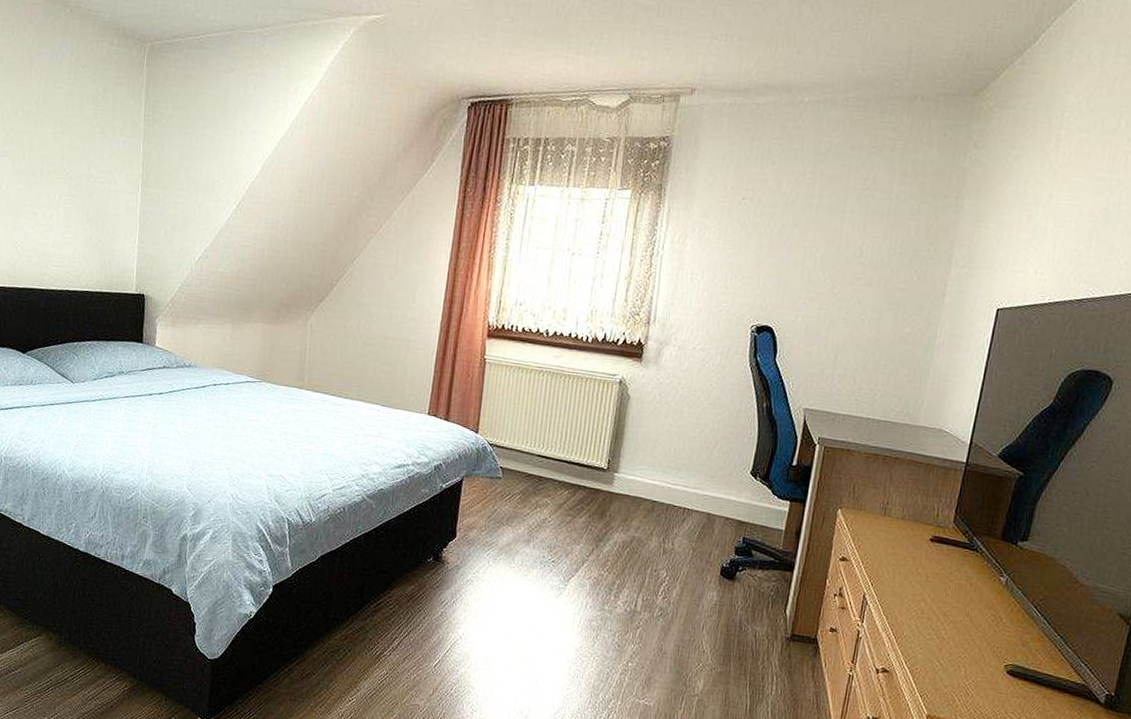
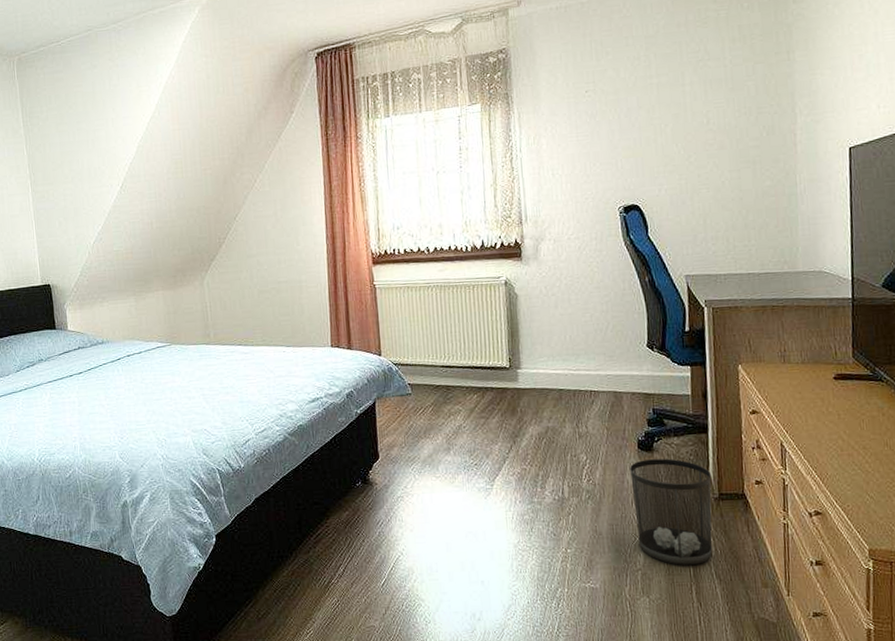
waste bin: none [701,587,788,701] -> present [629,458,712,566]

